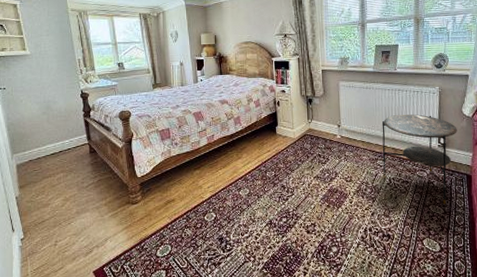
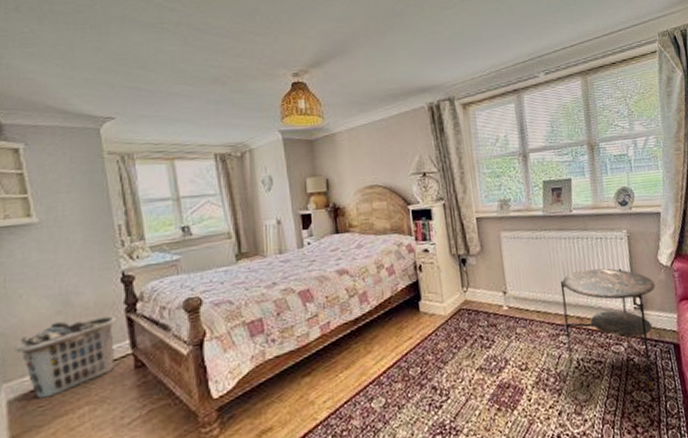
clothes hamper: none [19,118,78,166] -> present [14,316,117,399]

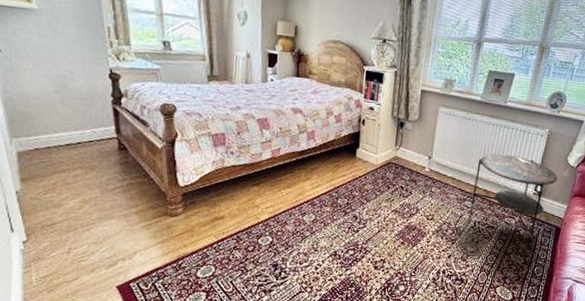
clothes hamper: present [14,316,117,399] -> none [21,99,105,157]

